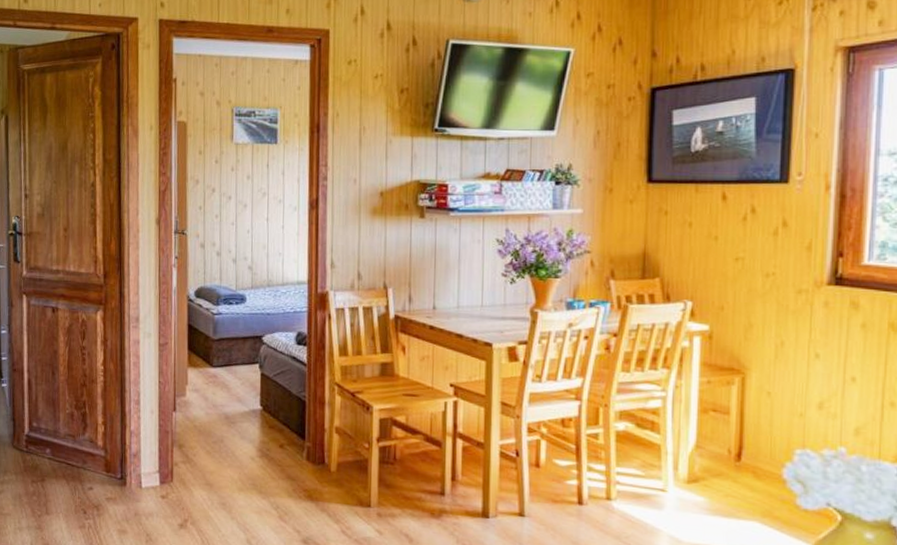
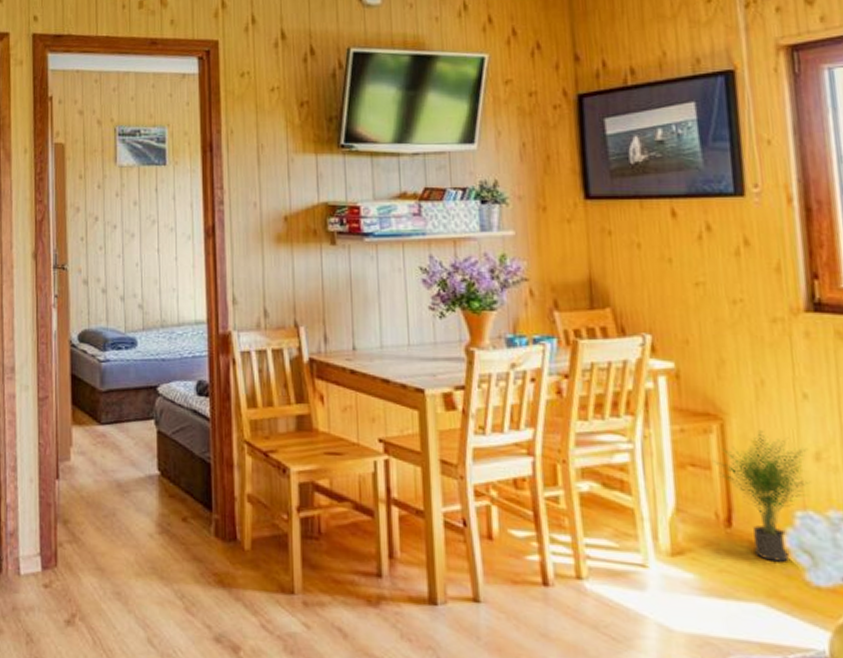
potted plant: none [731,382,813,490] -> present [712,429,811,562]

